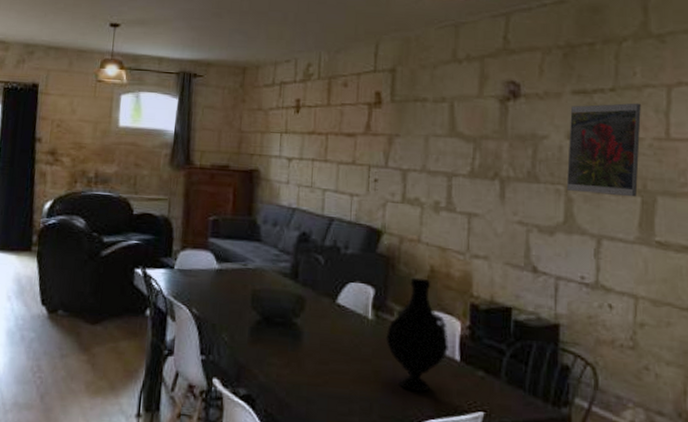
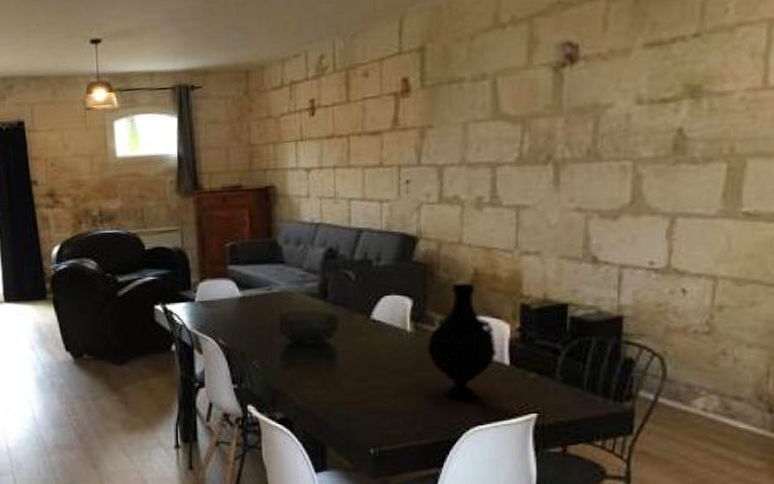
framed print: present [566,103,641,197] -> none [634,47,732,167]

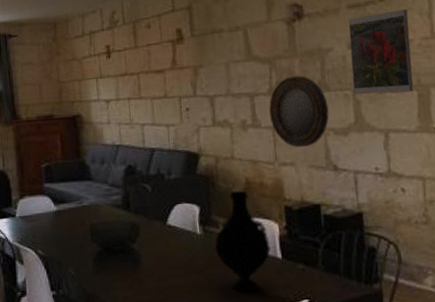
home mirror: none [515,139,598,233] -> present [269,75,330,147]
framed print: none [634,47,732,167] -> present [348,9,413,95]

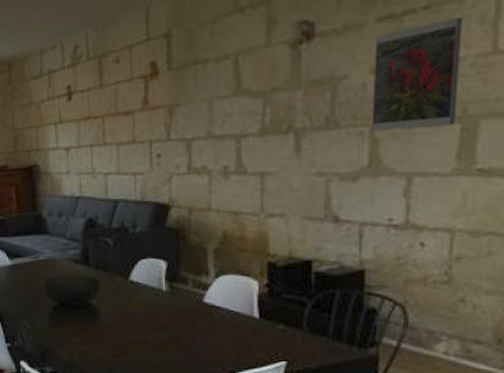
vase: present [214,190,271,292] -> none [181,244,248,351]
home mirror: present [269,75,330,147] -> none [259,110,337,196]

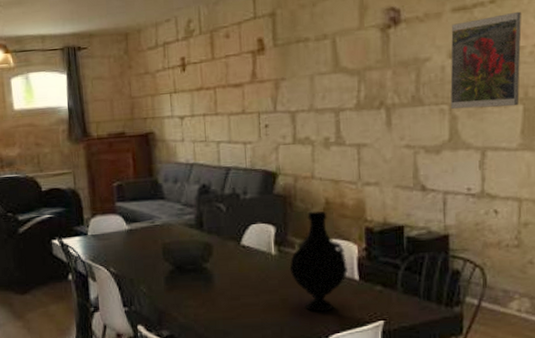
vase: none [181,244,248,351] -> present [289,210,349,312]

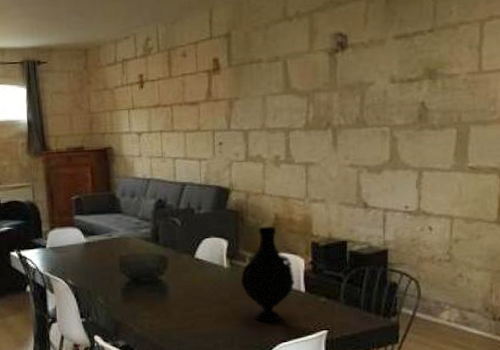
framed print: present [450,11,522,109] -> none [391,40,457,132]

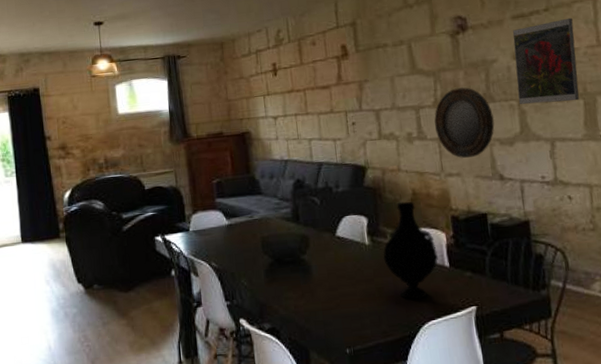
home mirror: none [304,109,365,184] -> present [434,86,495,158]
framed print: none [391,40,457,132] -> present [512,17,579,105]

